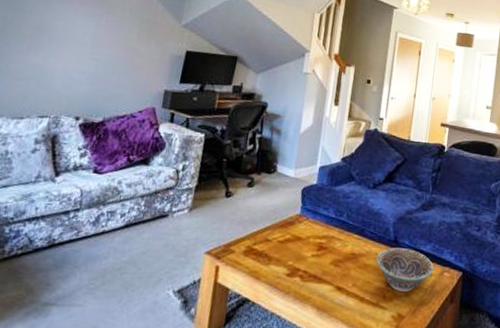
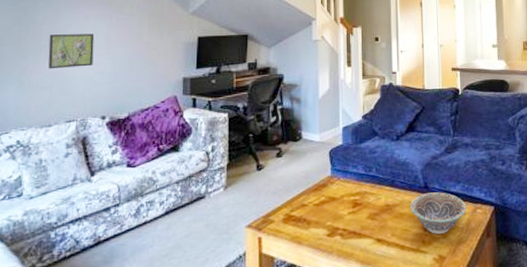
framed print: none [29,25,82,64] -> present [48,33,95,69]

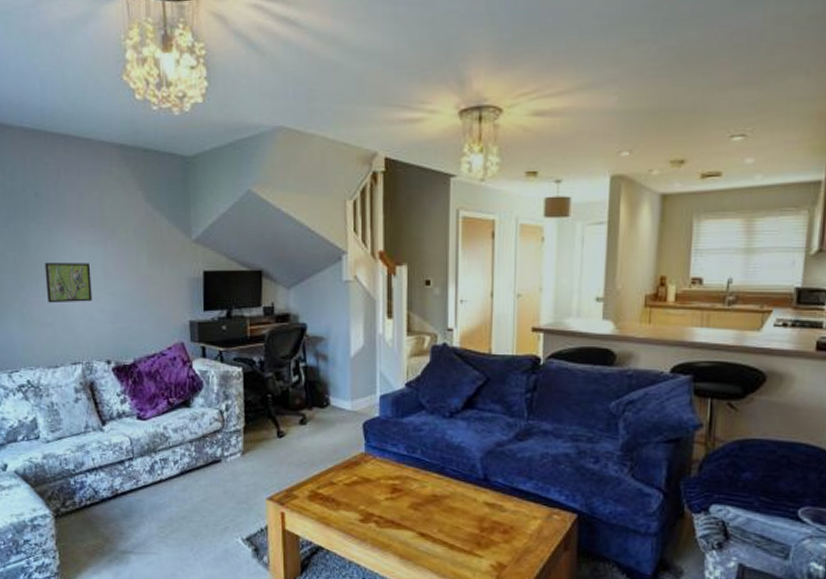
decorative bowl: present [411,192,466,235] -> none [464,487,538,539]

